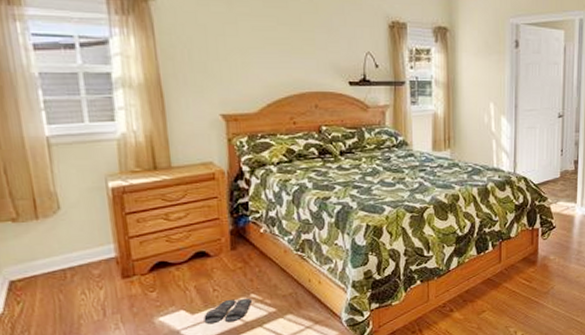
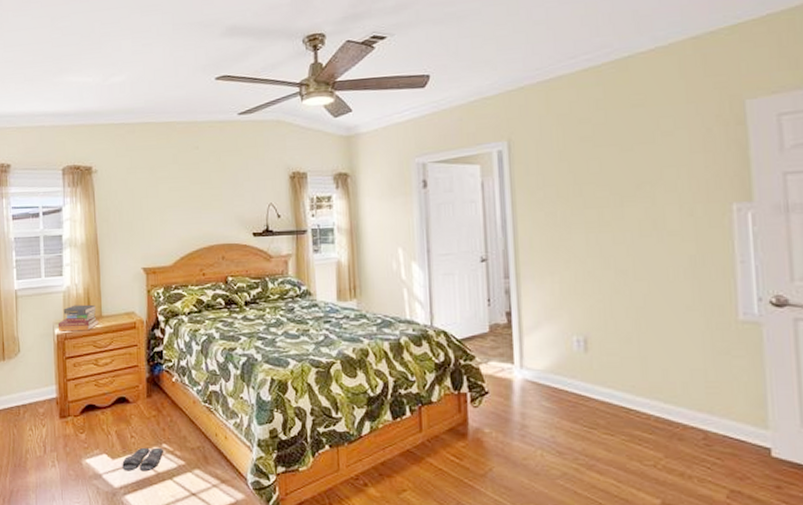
books: none [111,154,167,185] -> present [57,304,99,332]

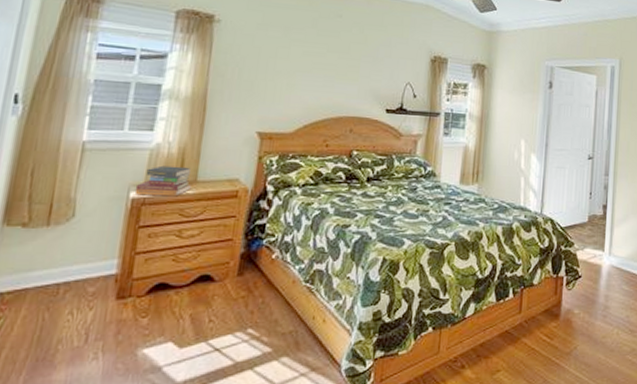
slippers: present [122,447,163,472] -> none [191,333,247,362]

